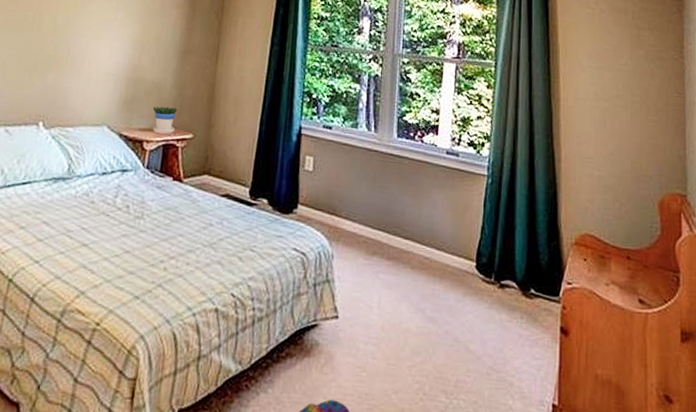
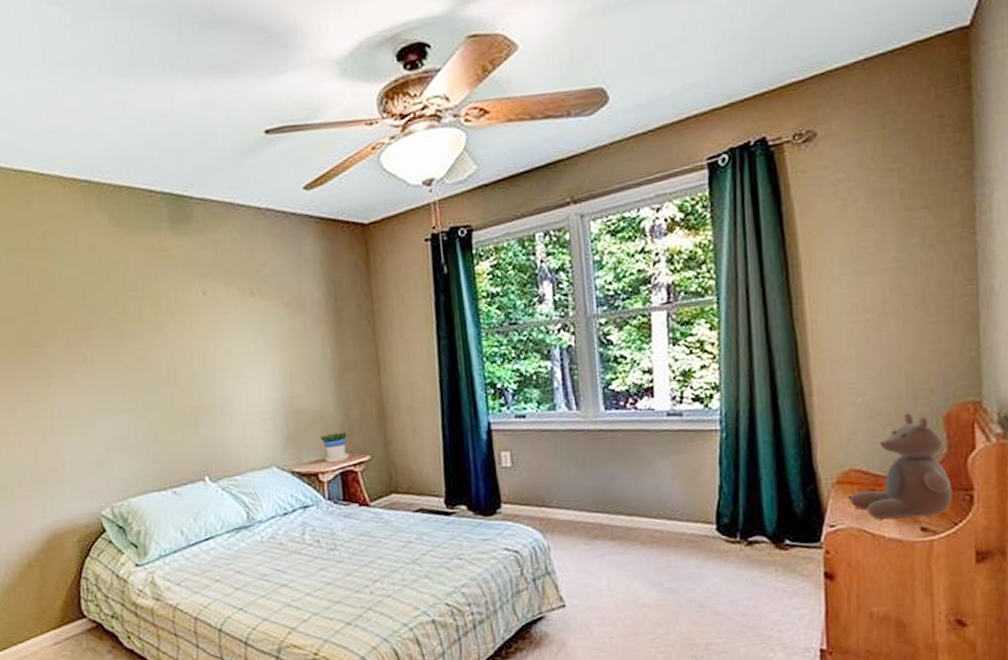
stuffed bear: none [584,193,664,290] -> present [850,413,953,519]

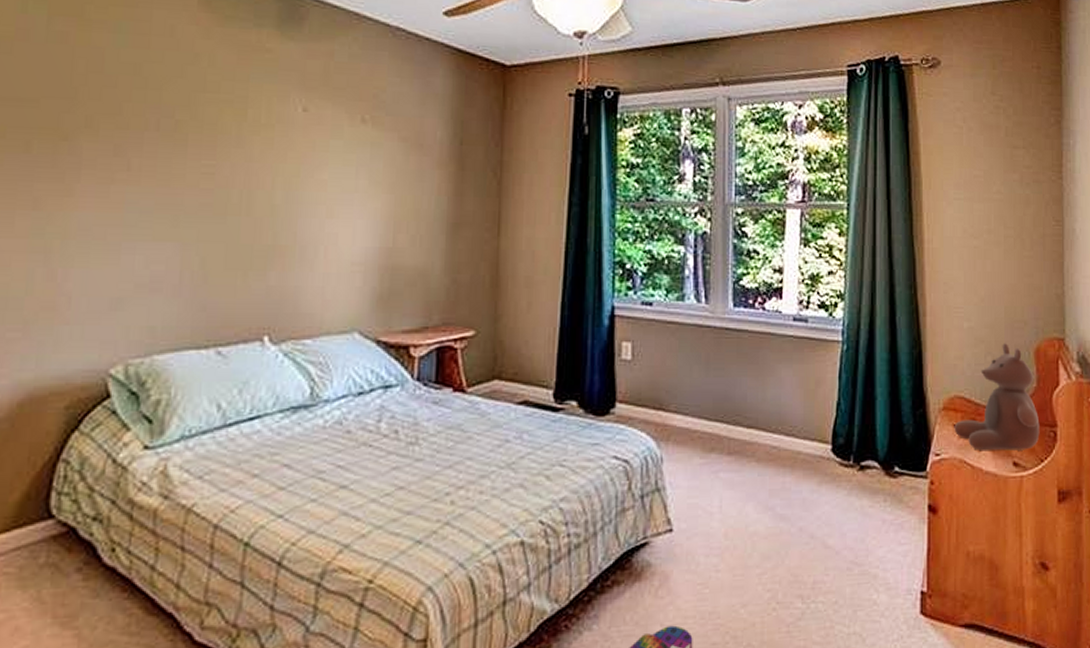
flowerpot: present [320,432,349,464] -> none [418,299,451,335]

